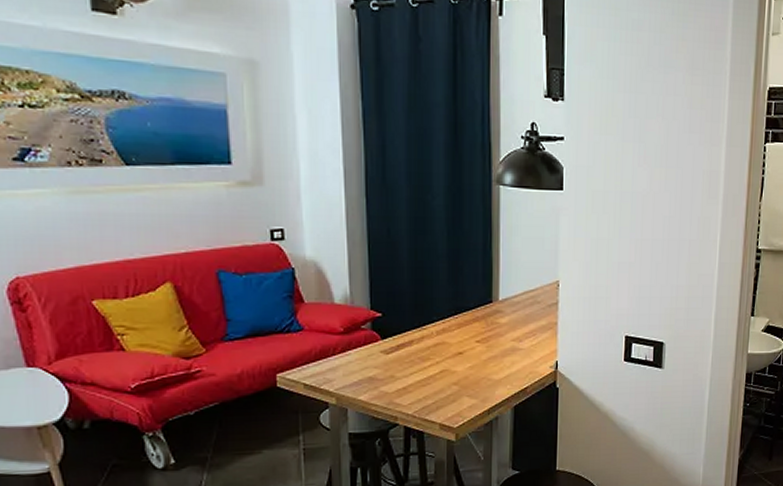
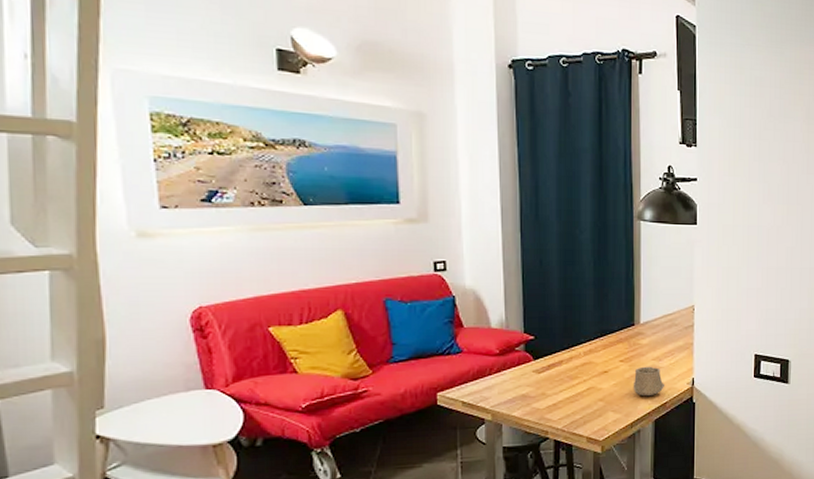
cup: none [490,347,525,381] -> present [633,366,664,397]

